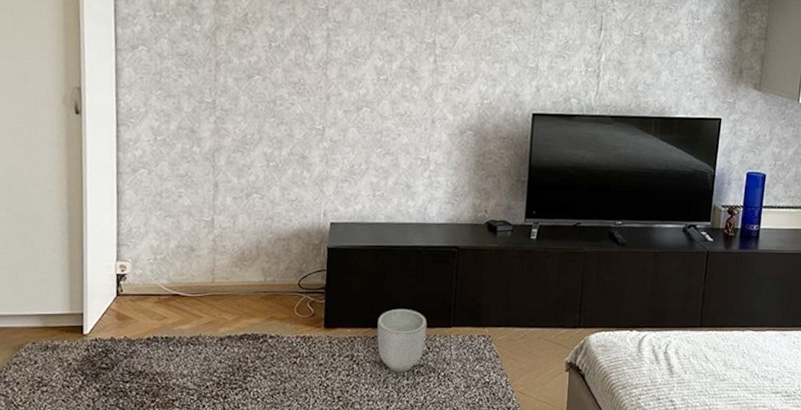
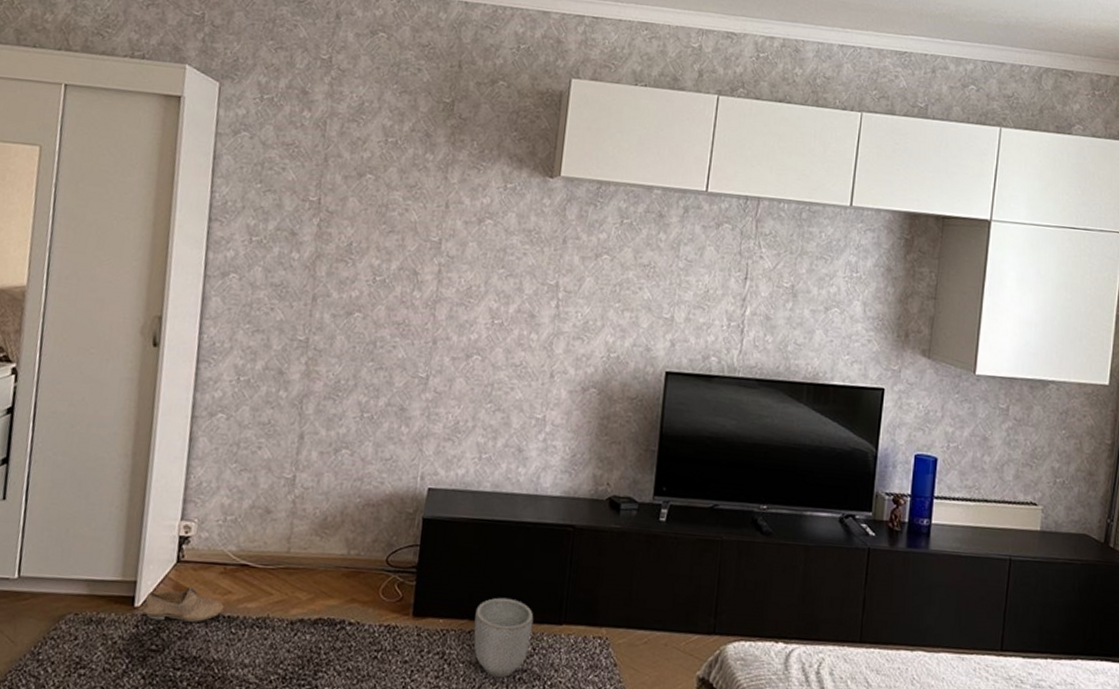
shoe: none [92,315,161,344] -> present [143,587,224,622]

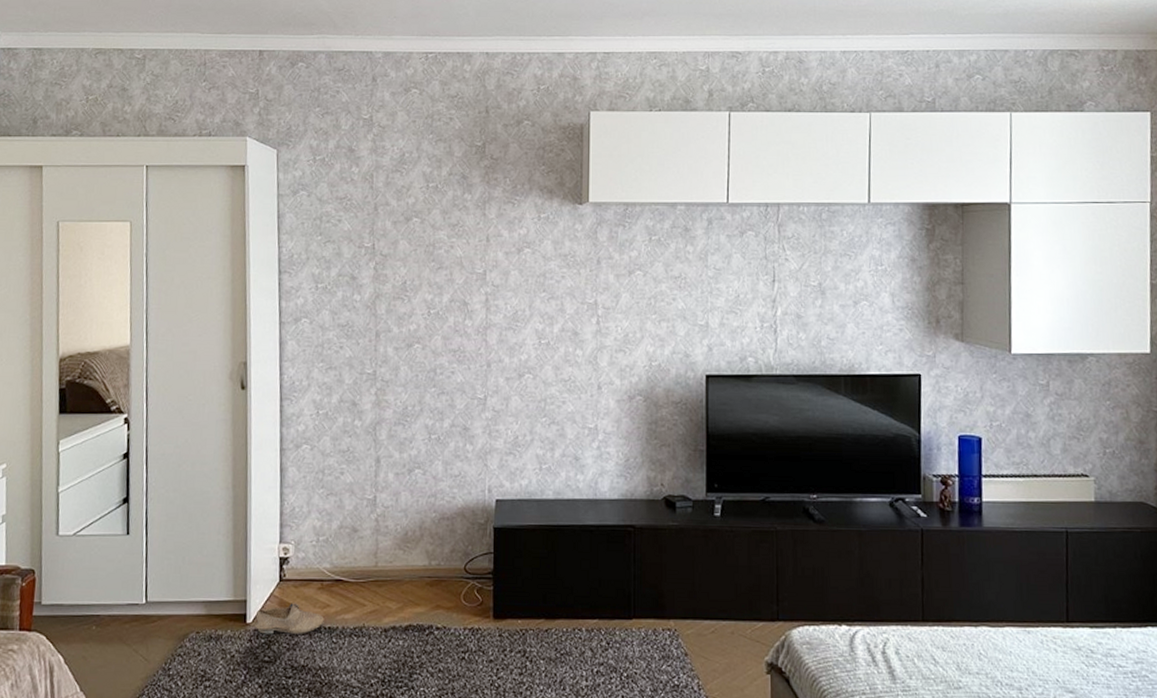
planter: present [473,597,534,679] -> none [550,597,605,672]

